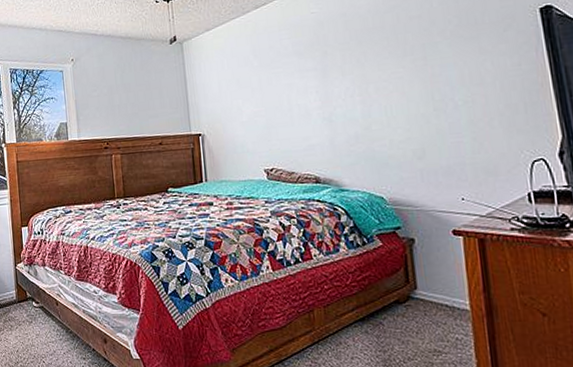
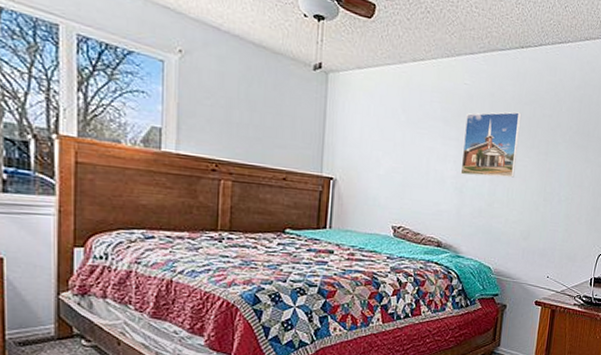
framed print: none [320,23,390,103] -> present [460,111,522,178]

